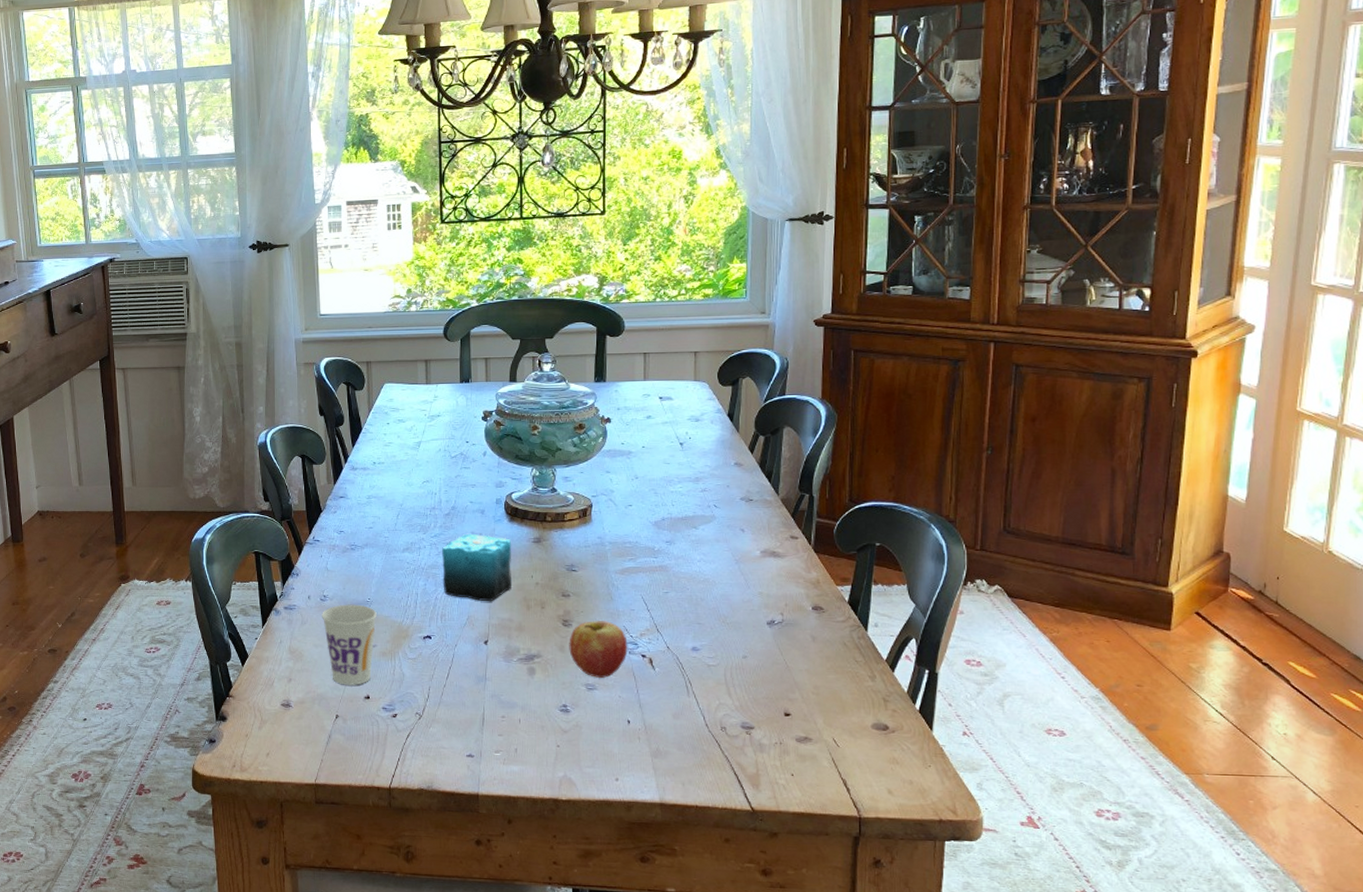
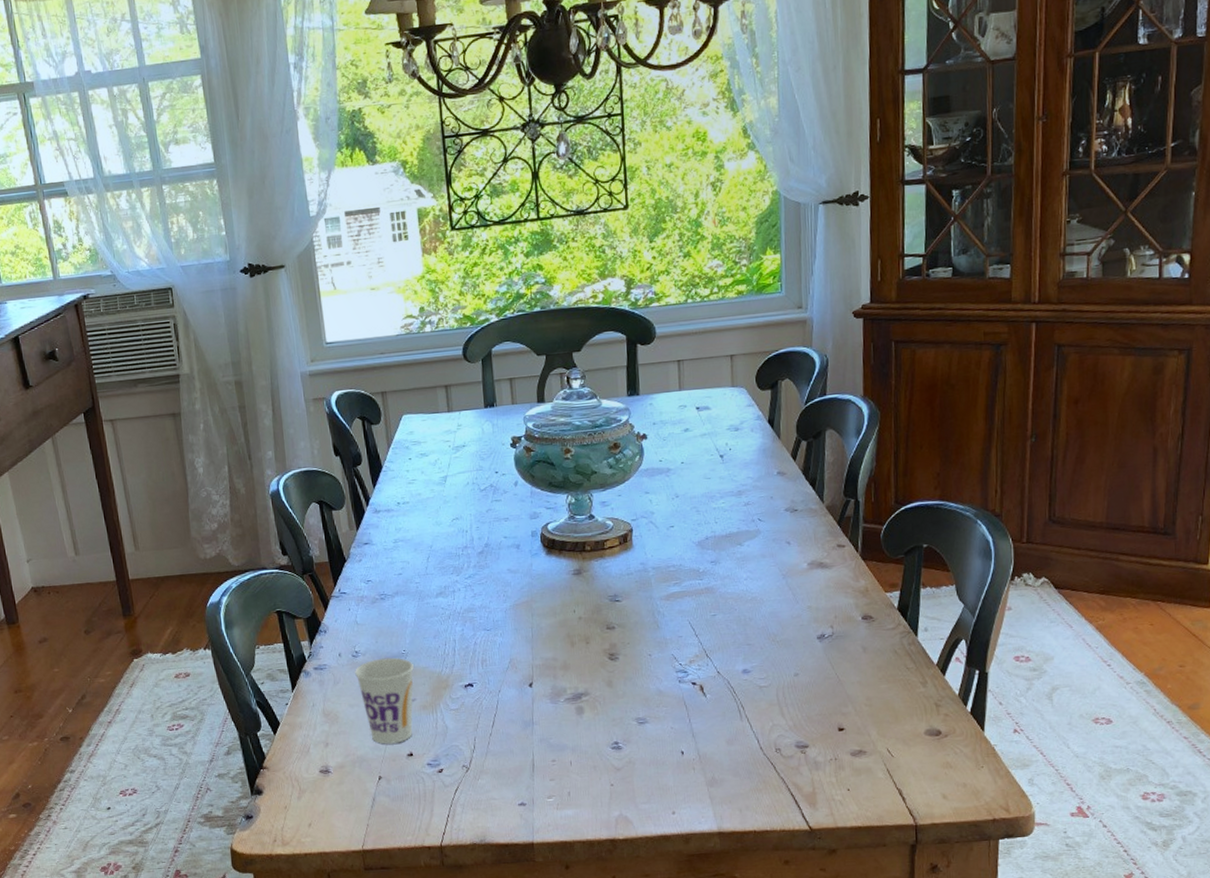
candle: present [441,533,513,602] -> none [477,570,554,642]
fruit: present [569,621,628,678] -> none [616,650,678,711]

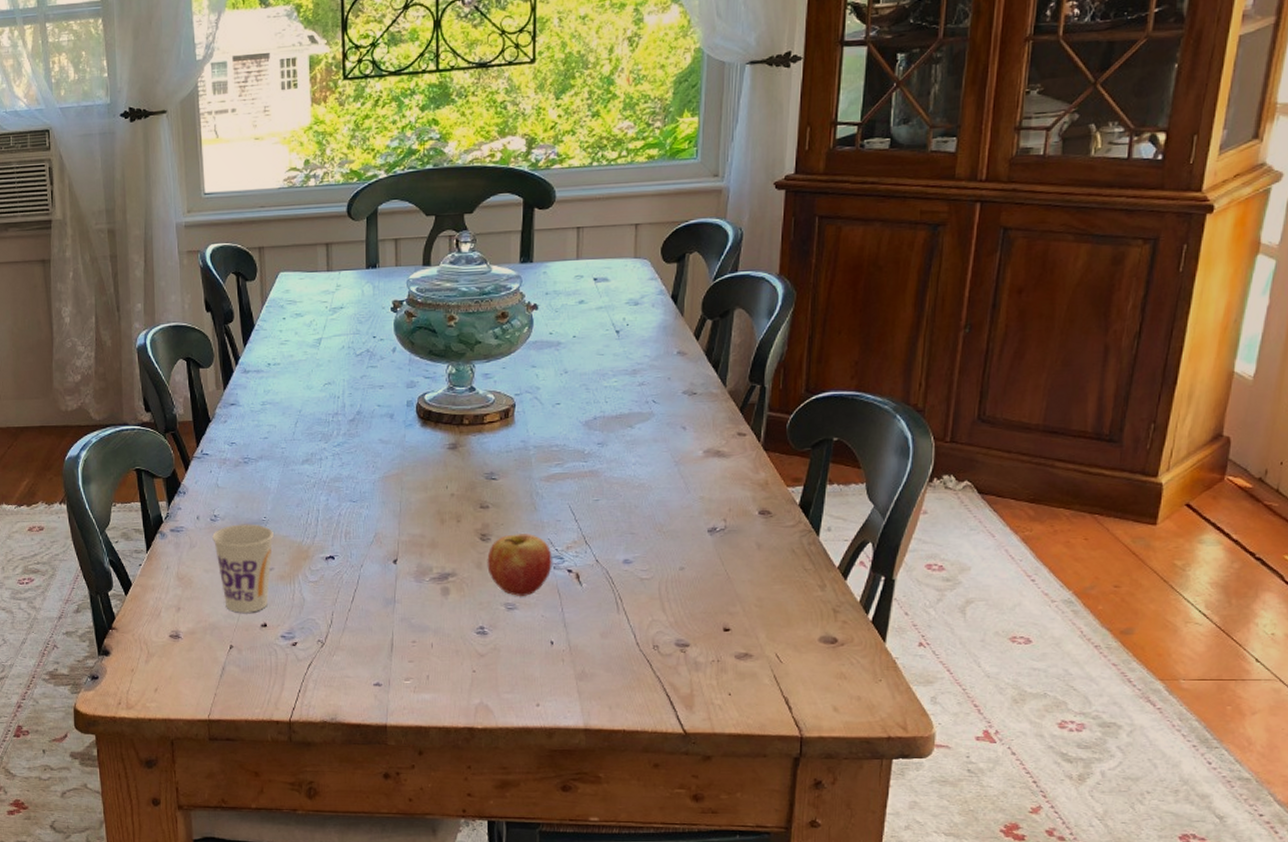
fruit: none [616,650,678,711] -> present [487,534,552,596]

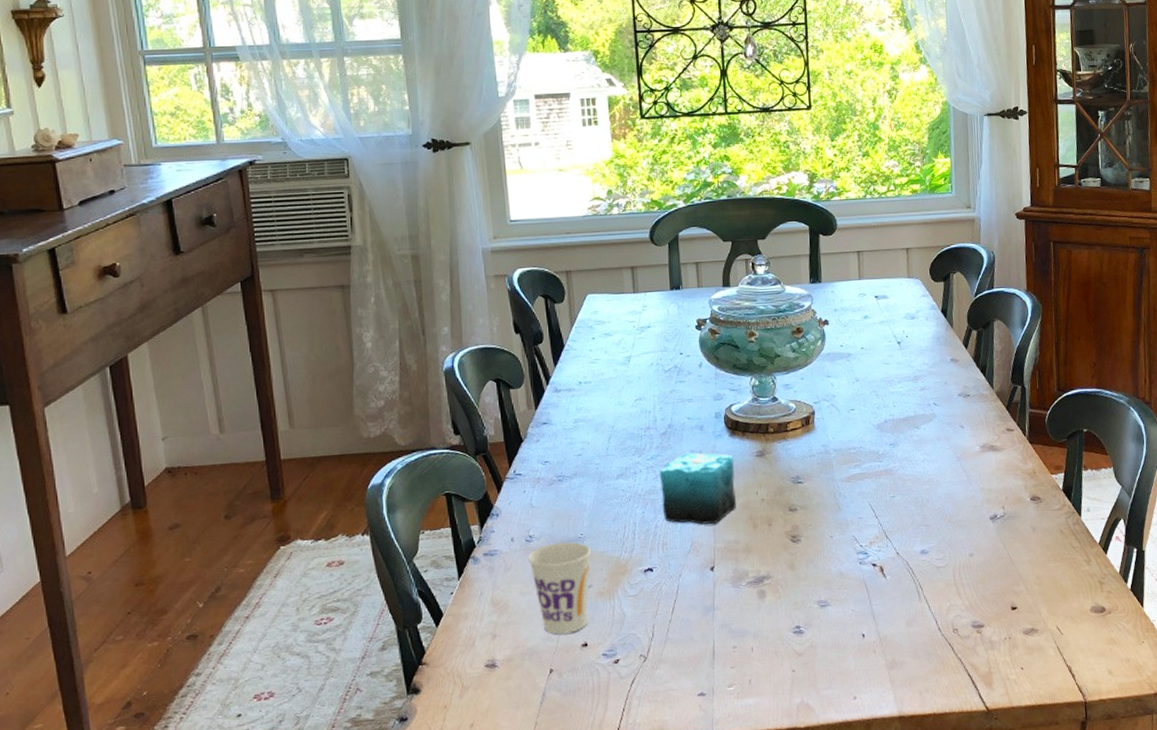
candle: none [345,440,425,517] -> present [659,451,737,525]
fruit: present [487,534,552,596] -> none [798,532,859,593]

